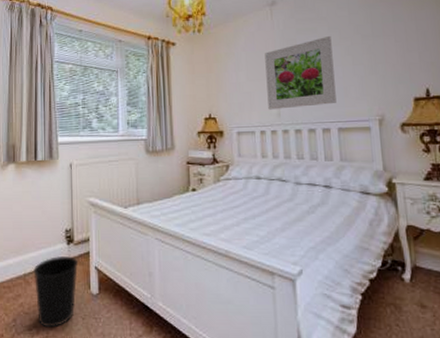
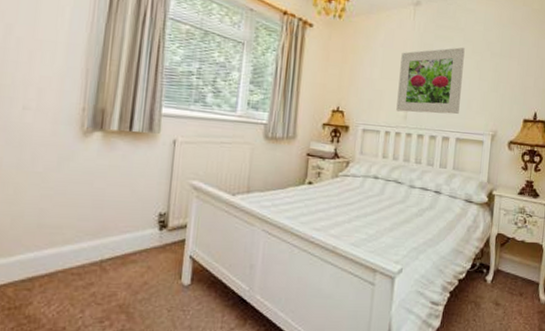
wastebasket: present [33,255,79,328] -> none [112,242,171,320]

